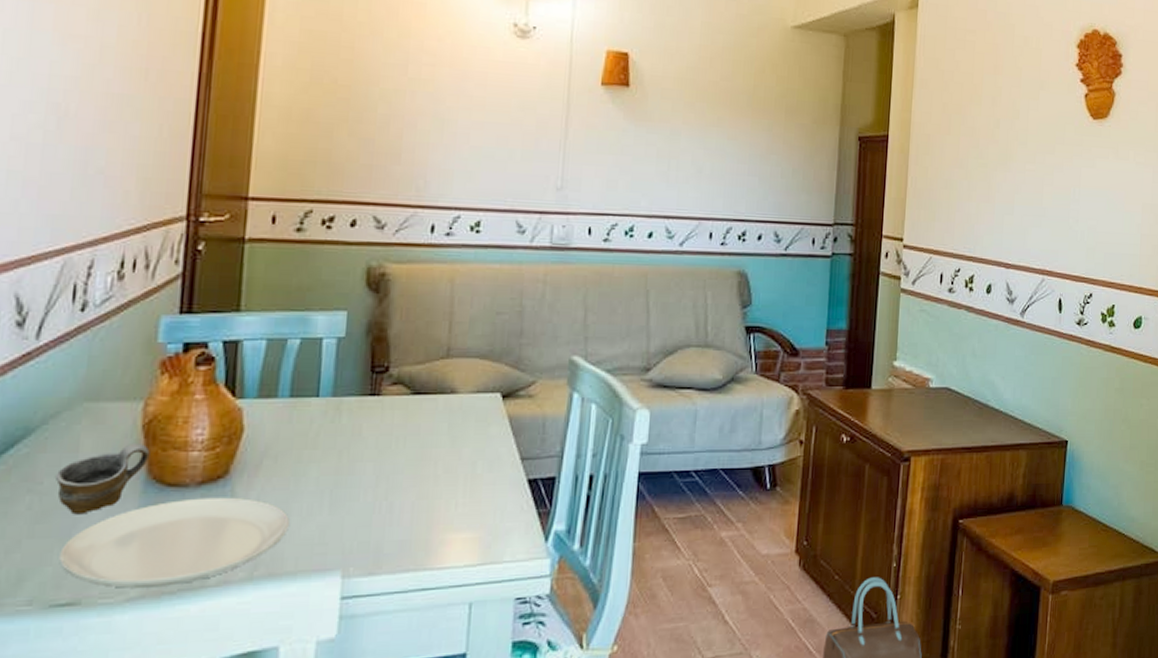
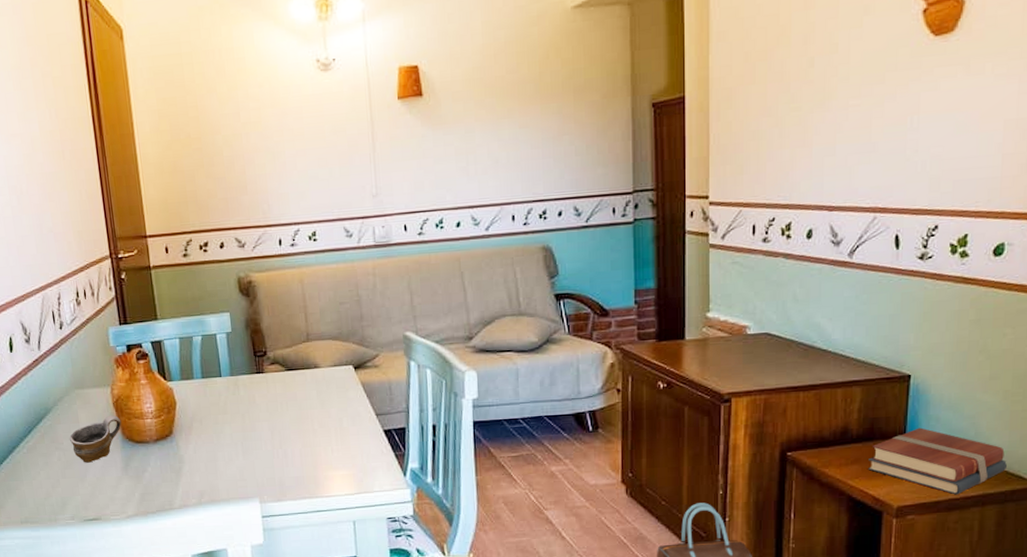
plate: present [59,497,289,588] -> none [82,449,218,510]
books: none [1030,496,1142,569] -> present [868,427,1007,495]

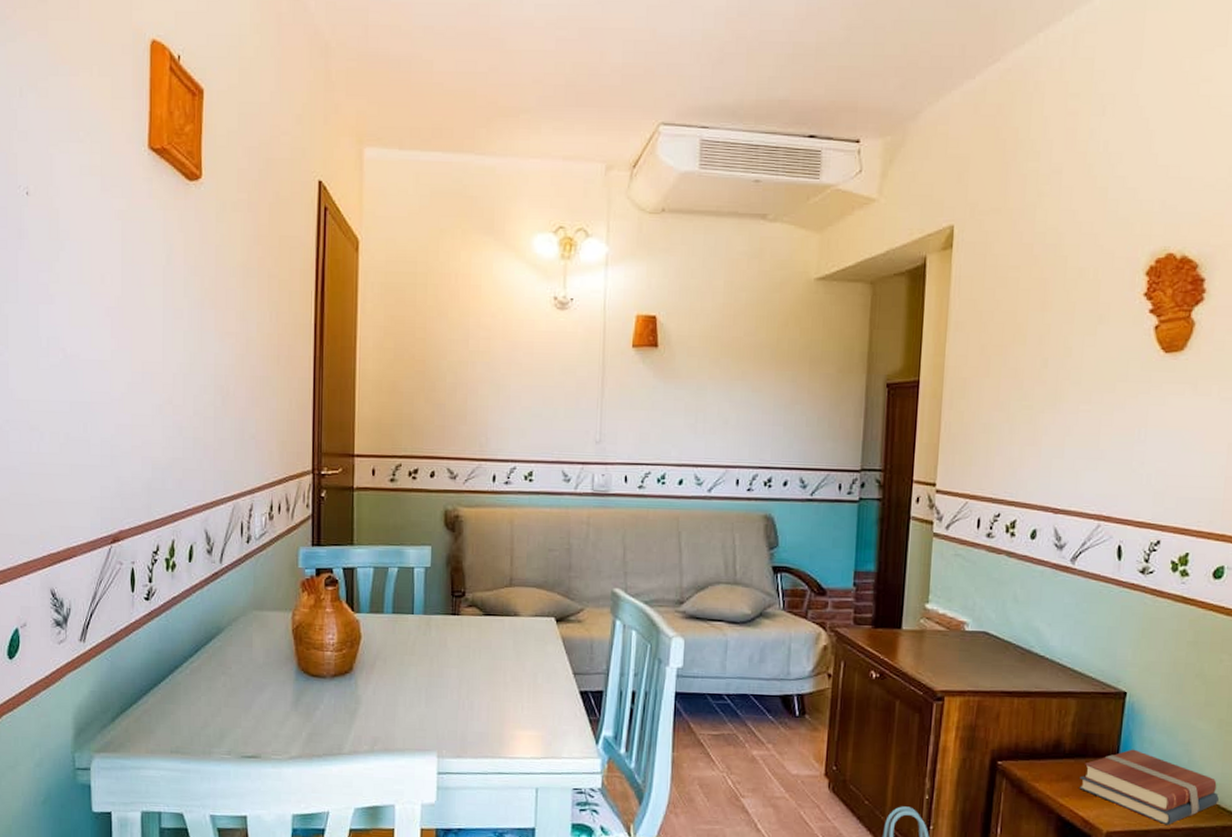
cup: present [69,415,122,463] -> none [238,642,299,693]

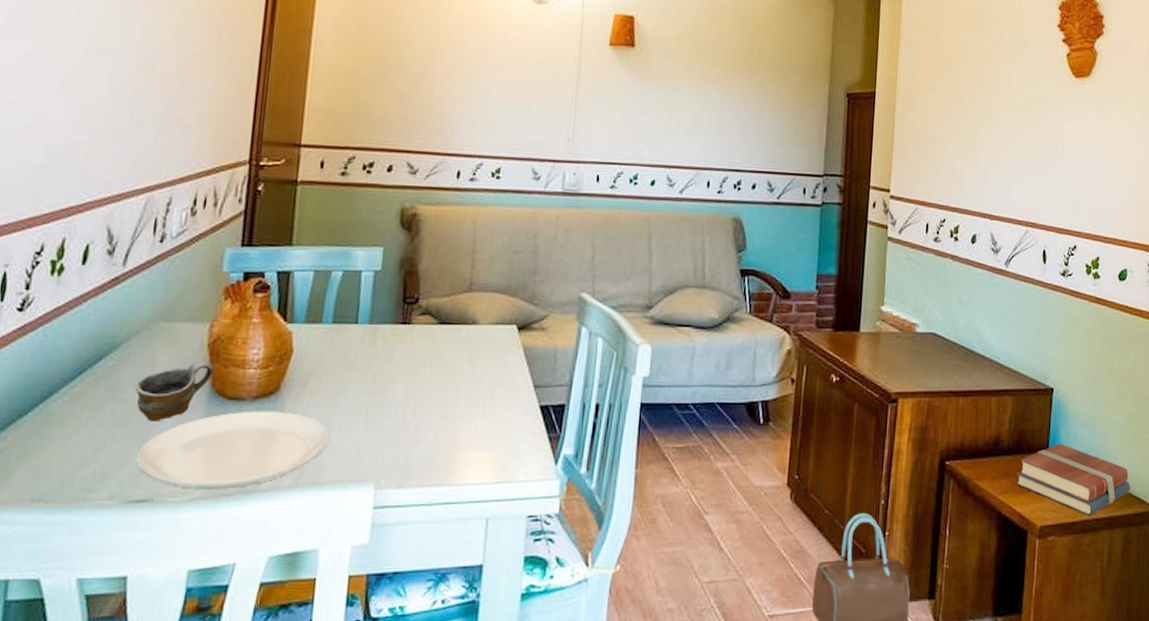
cup: none [238,642,299,693] -> present [134,359,214,422]
plate: none [245,687,397,751] -> present [136,411,330,489]

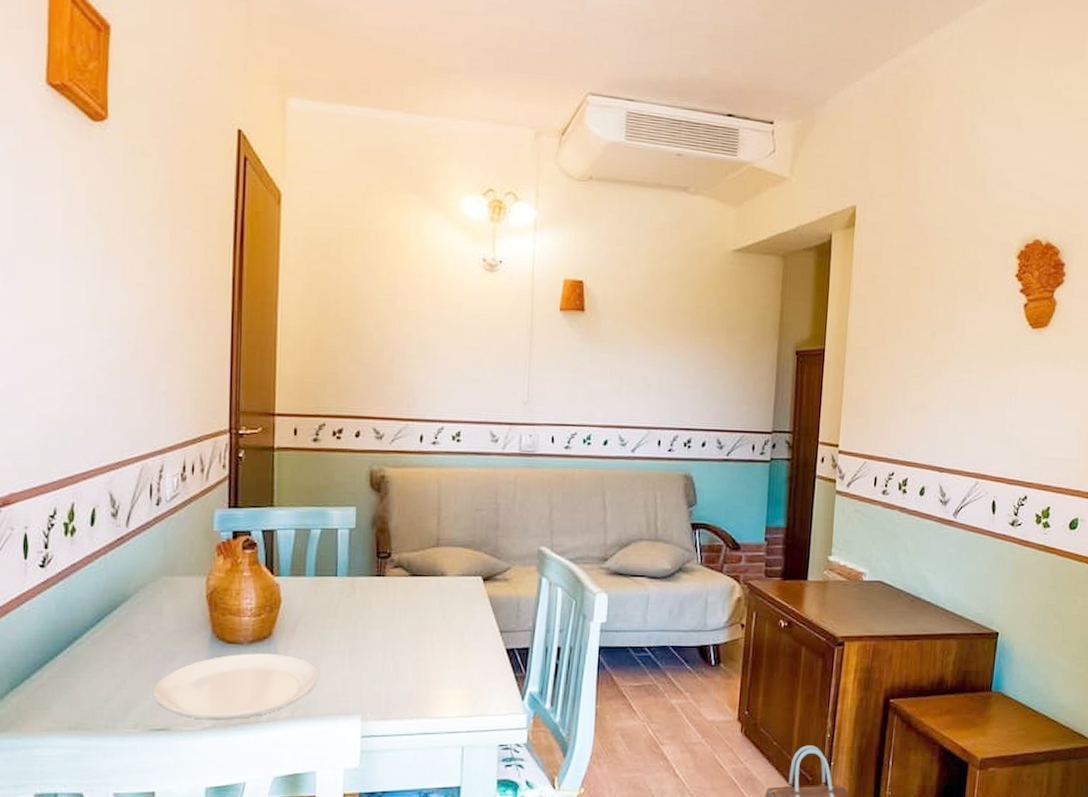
cup: present [134,359,214,422] -> none [146,608,213,662]
books: present [1016,443,1130,516] -> none [959,683,1072,750]

